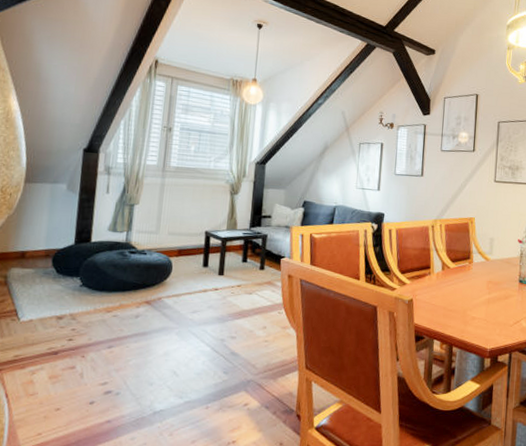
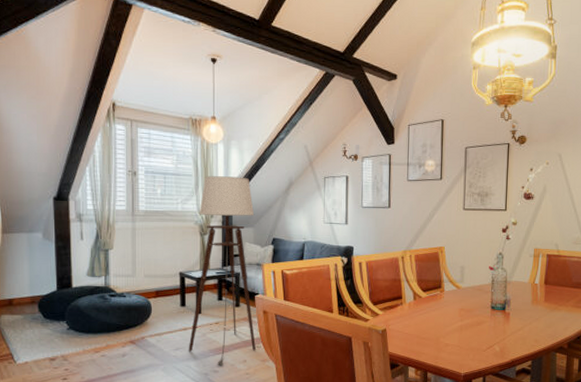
floor lamp: none [206,136,287,331] -> present [188,176,256,365]

